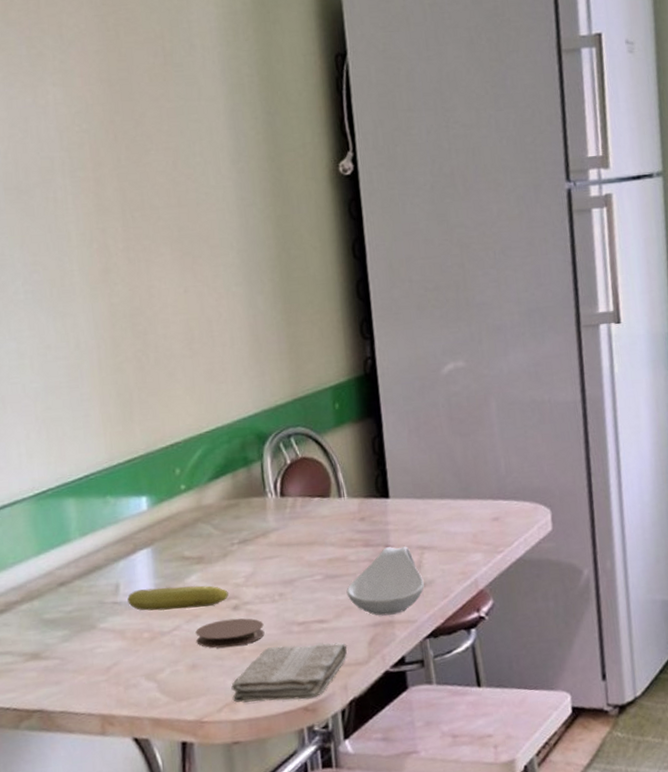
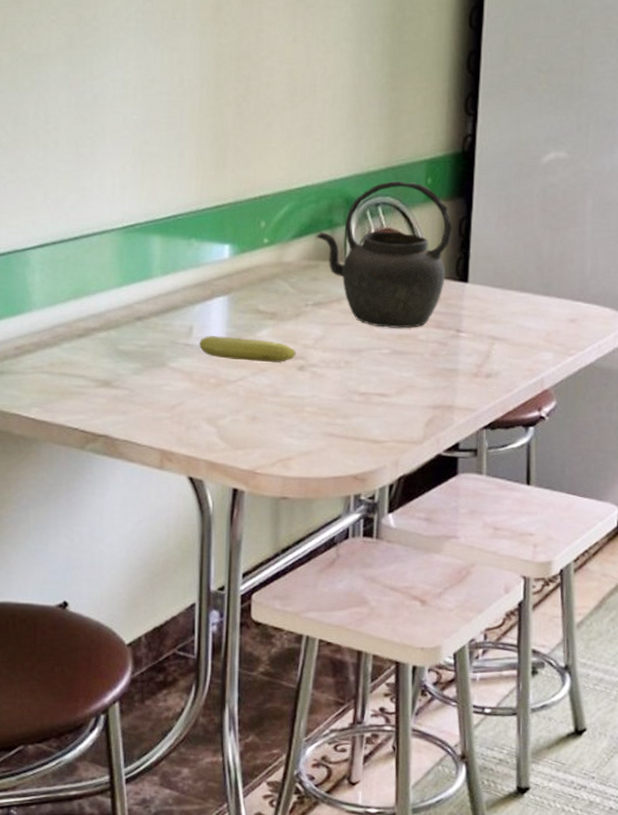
coaster: present [195,618,265,648] -> none [259,378,326,406]
washcloth: present [231,642,347,703] -> none [286,412,403,469]
kettle: none [232,409,367,555] -> present [316,180,453,329]
spoon rest: present [346,546,424,616] -> none [411,332,490,400]

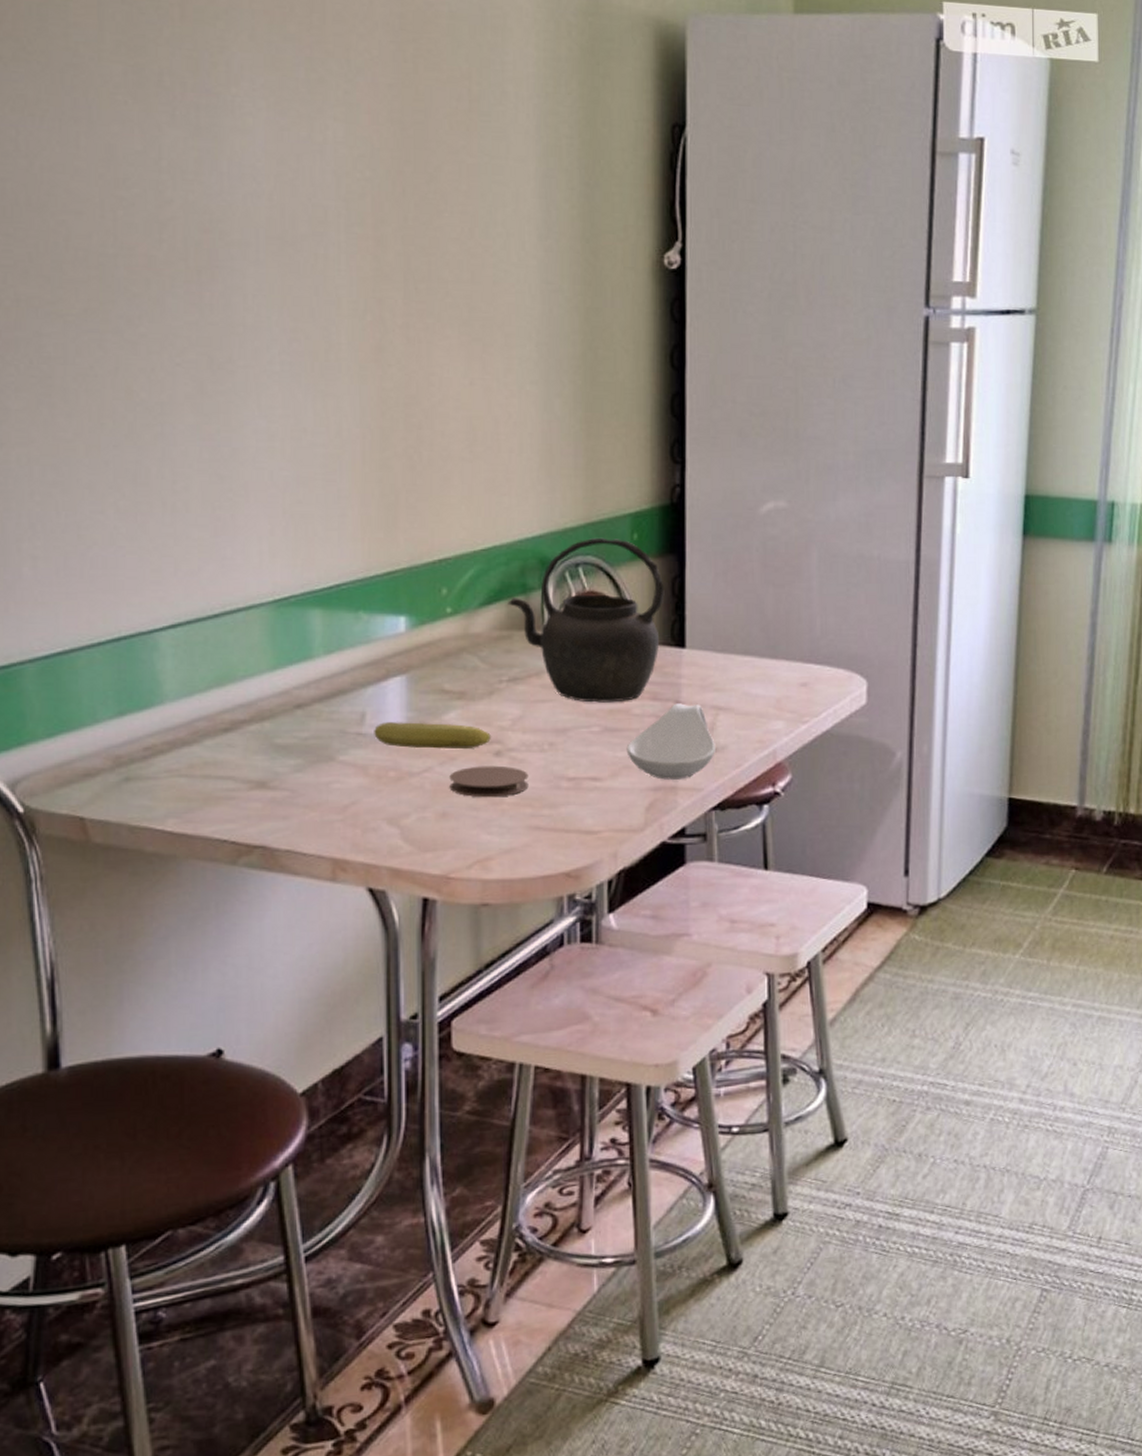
coaster: none [259,378,326,406] -> present [449,765,529,798]
spoon rest: none [411,332,490,400] -> present [626,703,715,780]

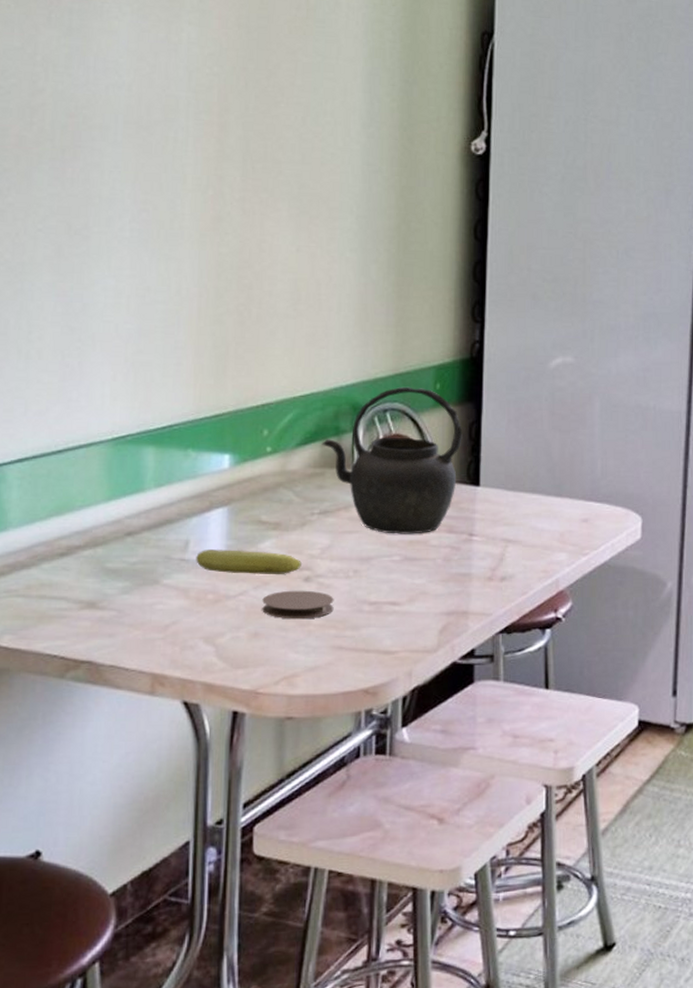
spoon rest: present [626,703,715,780] -> none [423,536,504,605]

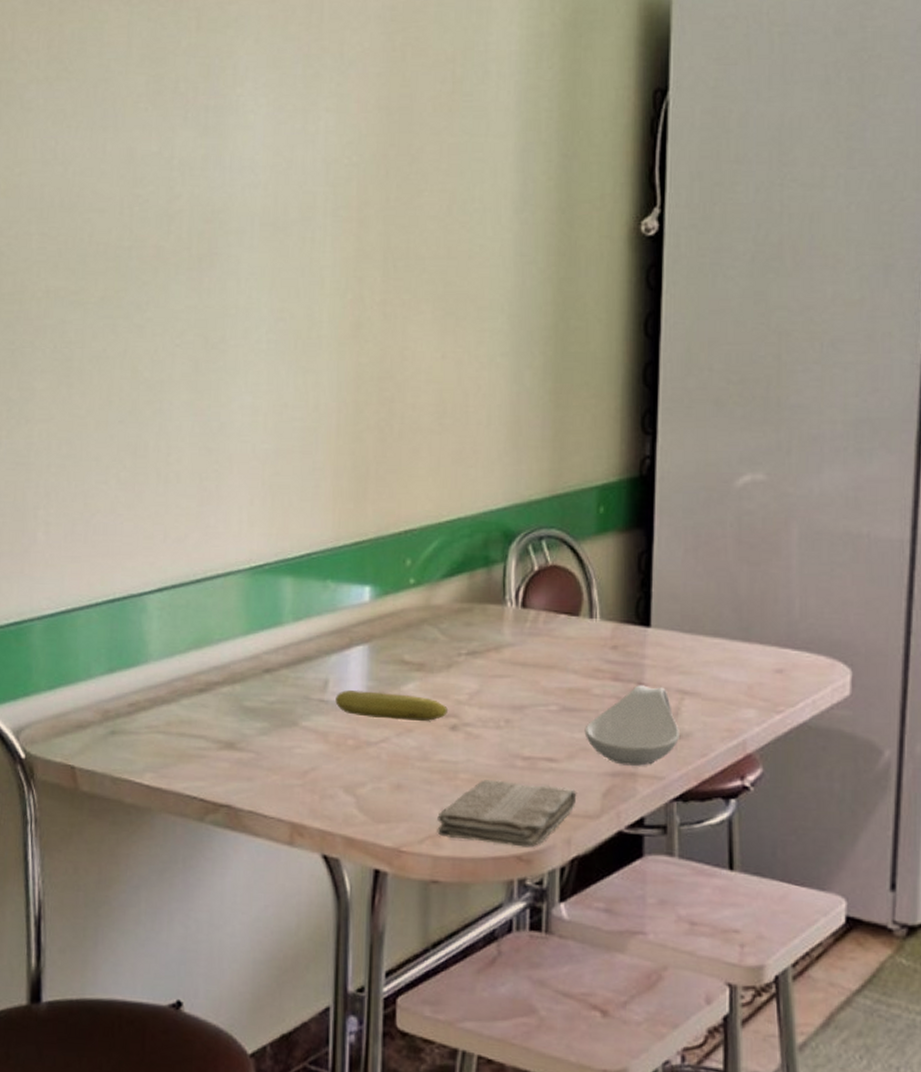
coaster: present [262,590,334,620] -> none [405,739,483,772]
washcloth: none [291,624,416,682] -> present [437,780,576,848]
kettle: present [322,386,463,534] -> none [469,510,630,681]
spoon rest: none [423,536,504,605] -> present [584,685,679,766]

